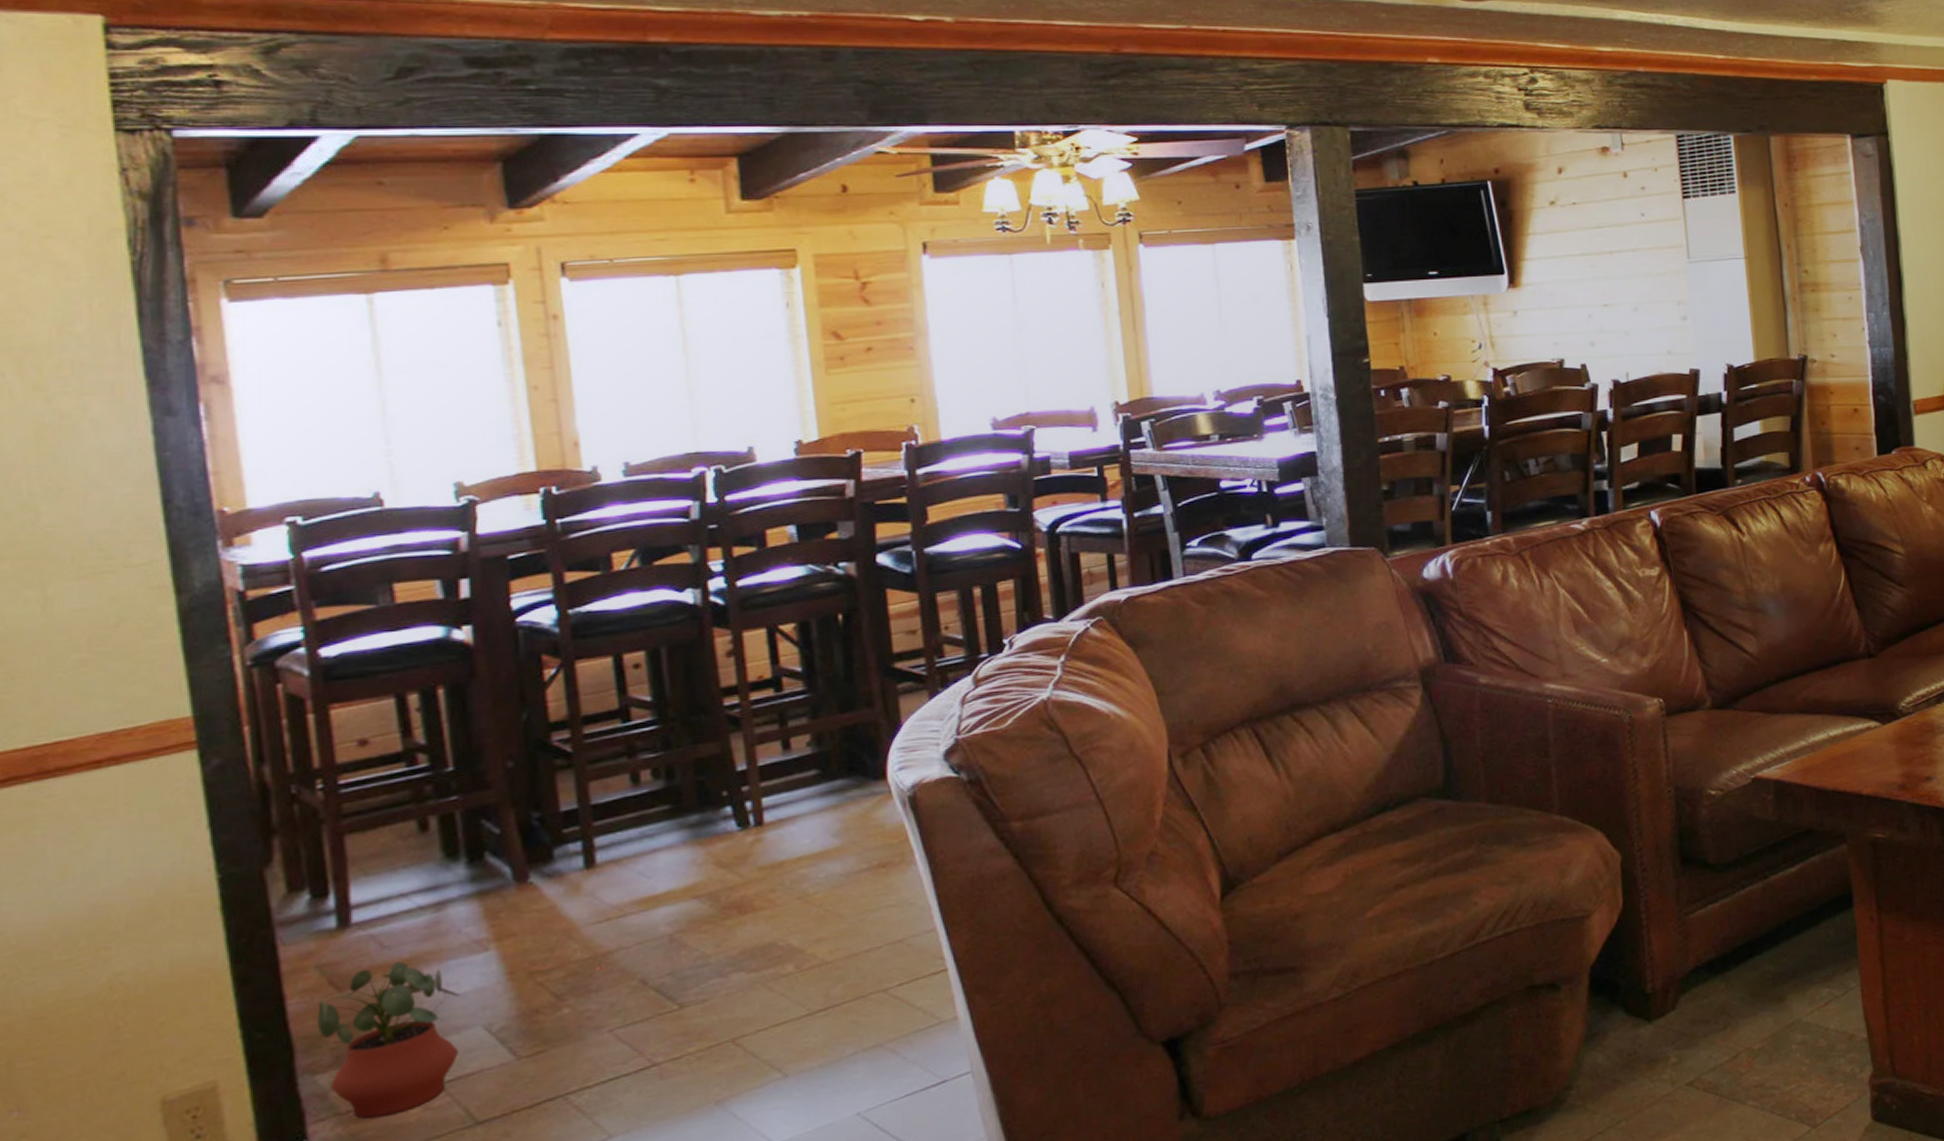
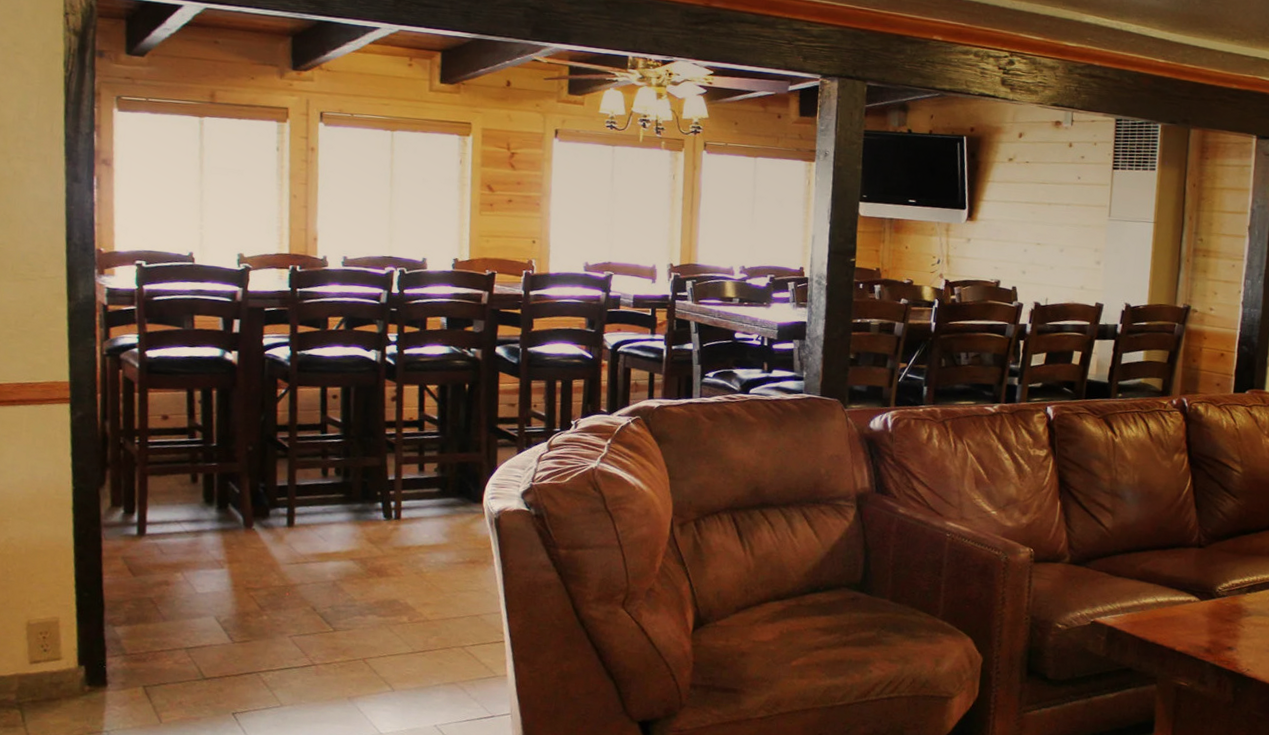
potted plant: present [316,961,461,1120] -> none [119,564,204,663]

